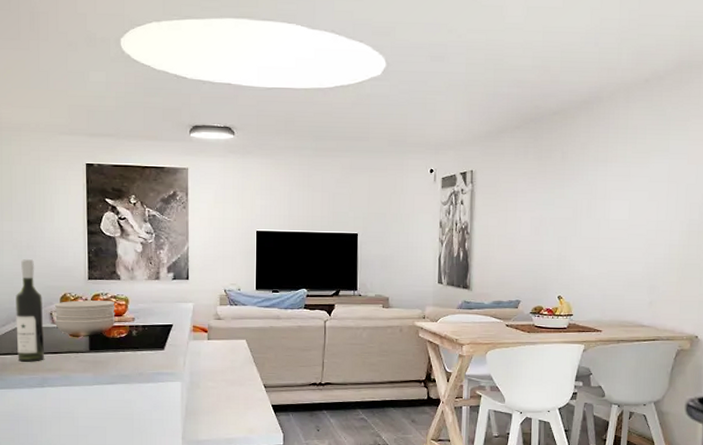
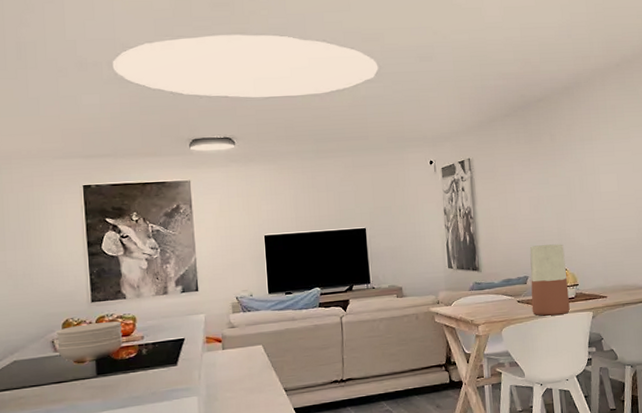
bottle: present [16,259,45,362] -> none [13,288,48,396]
vase: none [520,269,562,344] -> present [530,244,570,316]

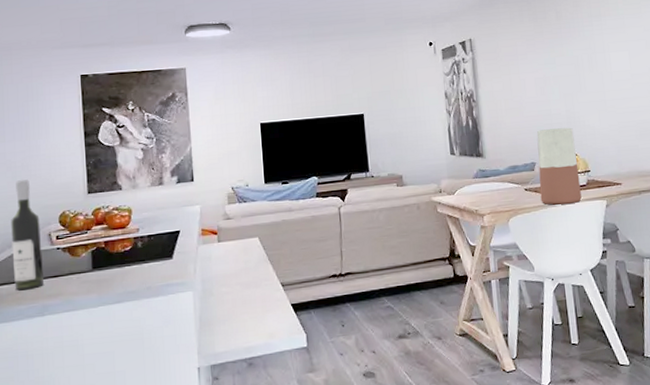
bottle: none [13,288,48,396] -> present [11,180,45,291]
bowl: present [55,321,123,363] -> none [52,213,119,257]

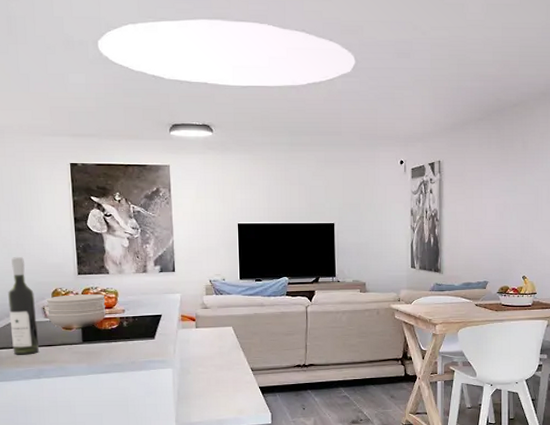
bowl: none [52,213,119,257] -> present [46,294,106,330]
vase: present [536,127,582,205] -> none [489,252,526,321]

